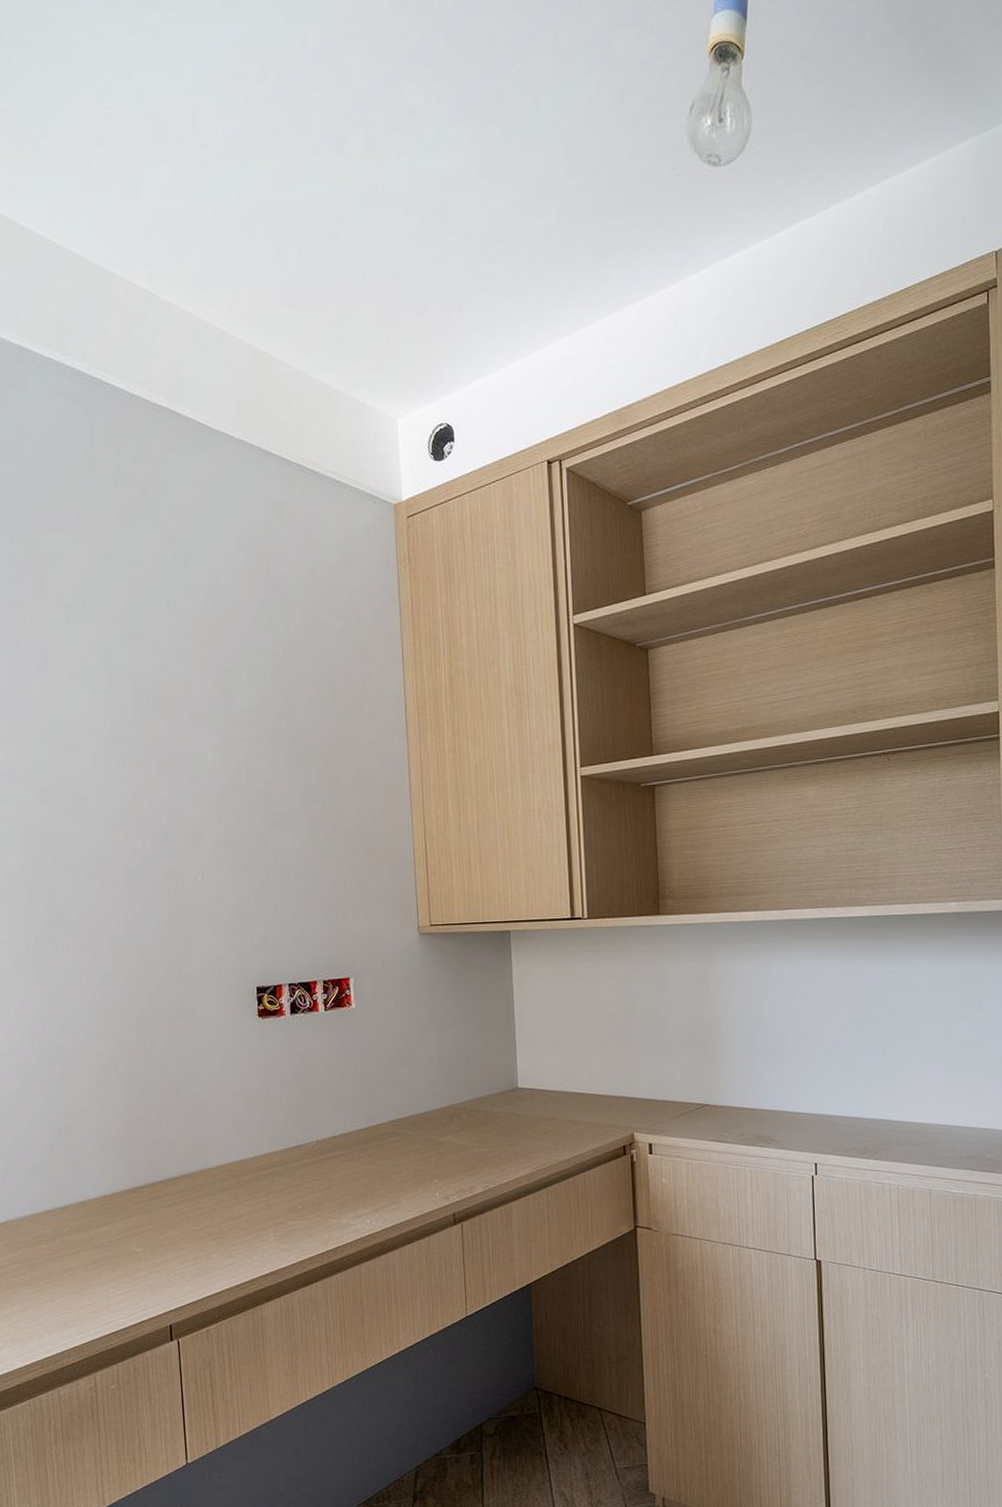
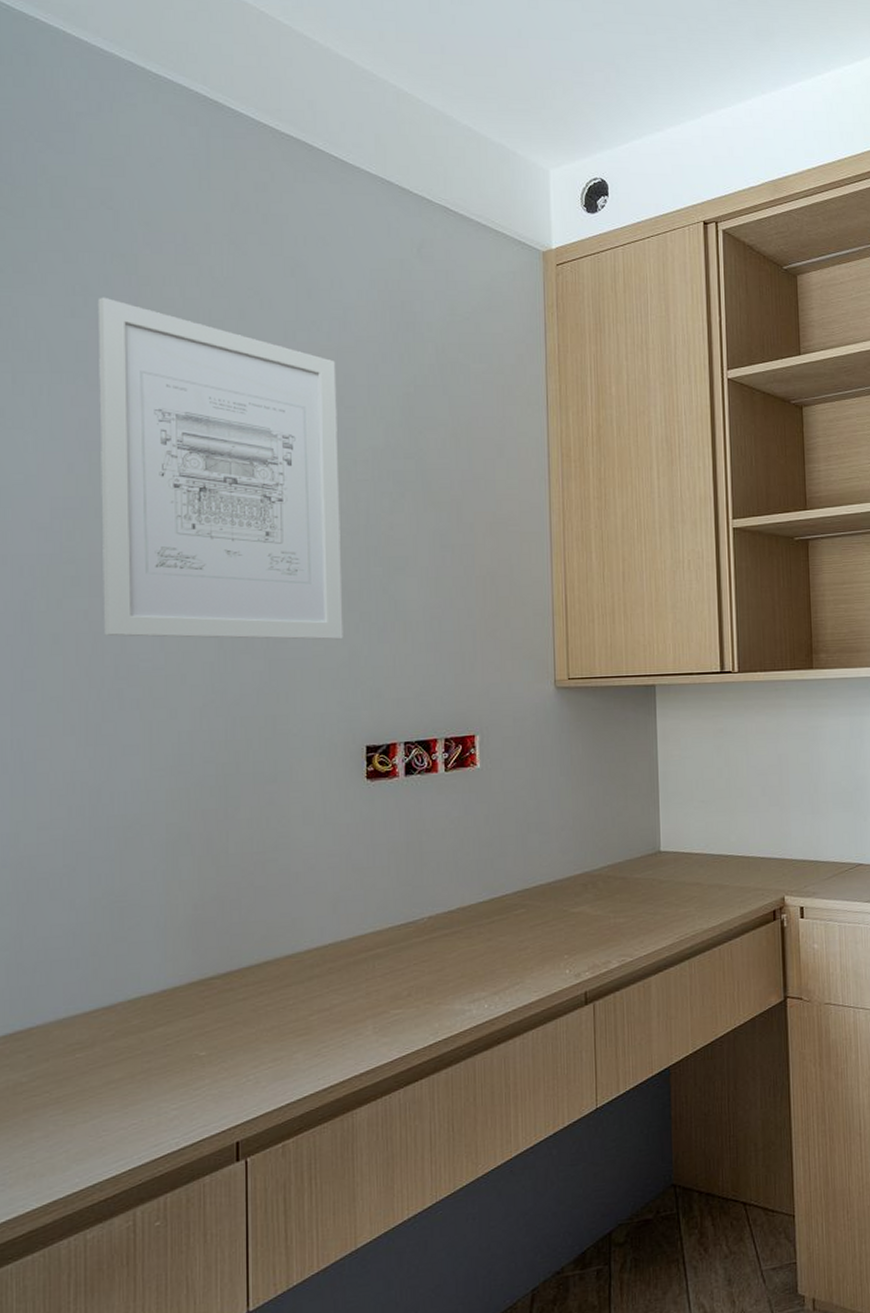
wall art: none [9,577,232,890] -> present [97,297,343,640]

